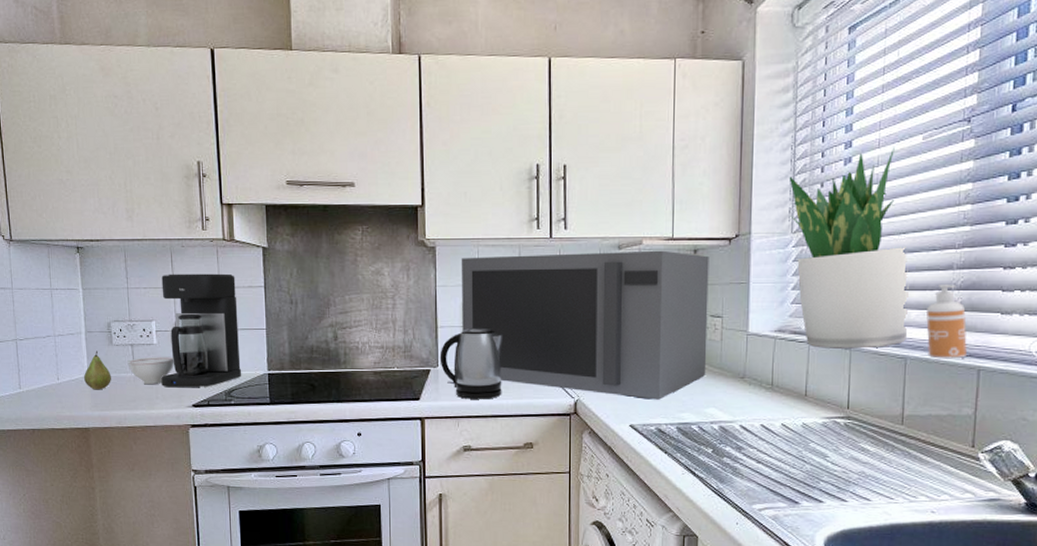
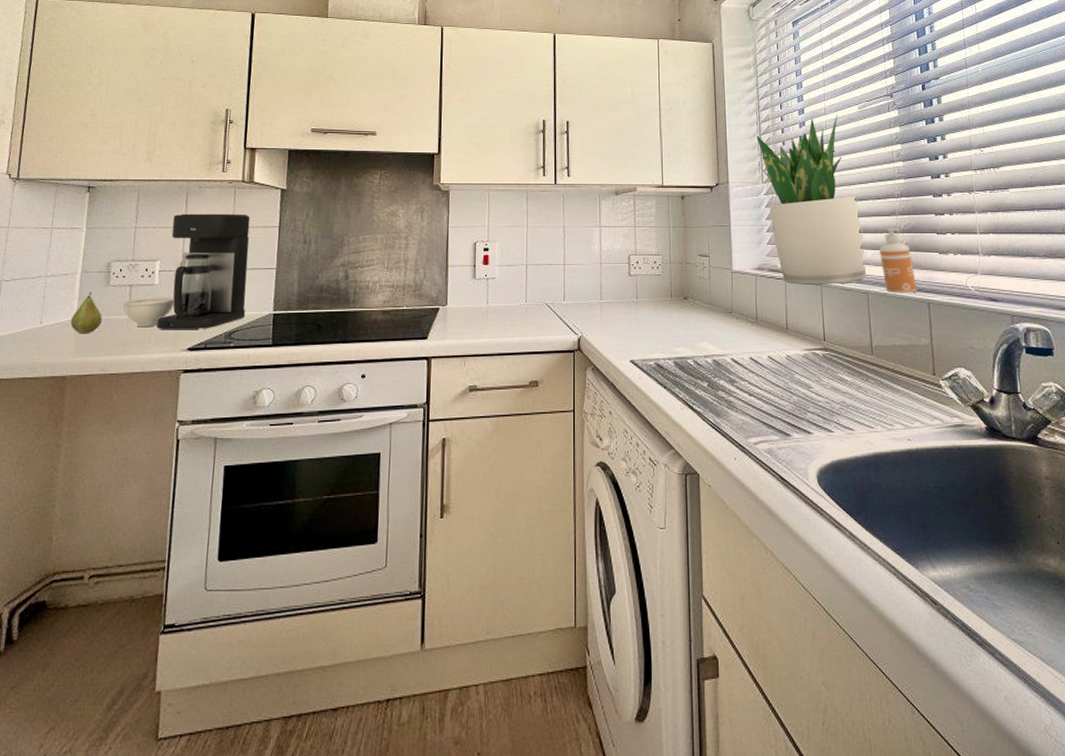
kettle: present [440,327,503,399] -> none [449,266,511,337]
microwave: present [461,250,709,400] -> none [472,196,698,335]

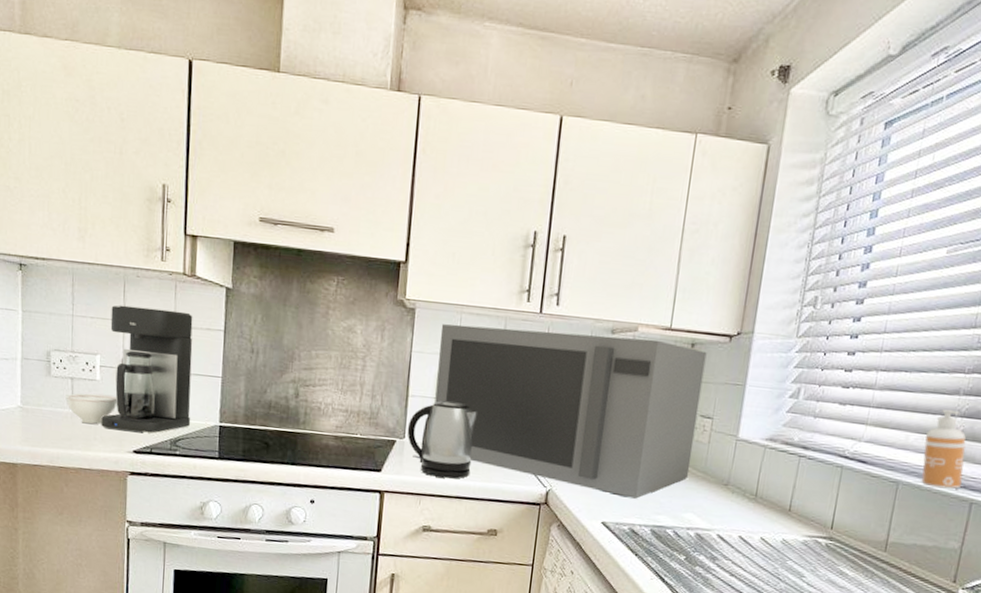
fruit: present [71,292,102,334] -> none [16,380,46,424]
kettle: none [449,266,511,337] -> present [407,400,479,479]
microwave: none [472,196,698,335] -> present [435,324,707,499]
planter: present [756,114,867,285] -> none [796,257,916,469]

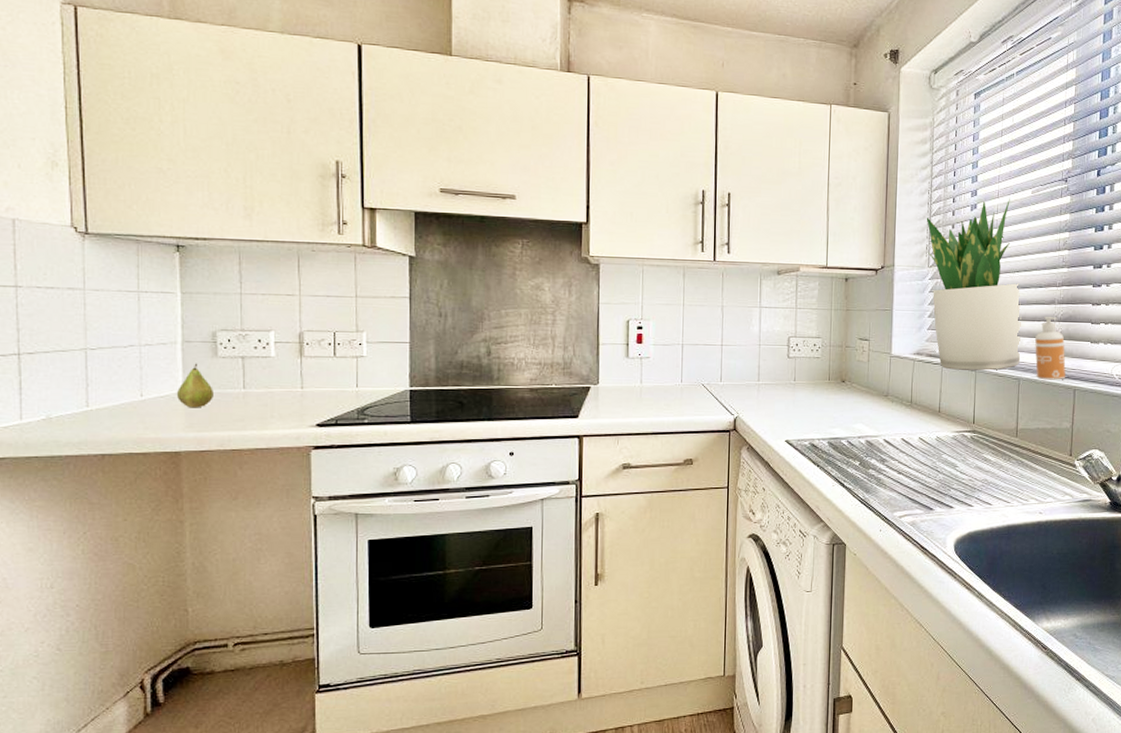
fruit: none [16,380,46,424] -> present [177,363,213,408]
bowl: present [65,393,117,424] -> none [236,370,296,402]
coffee maker: present [101,305,193,434] -> none [278,280,379,405]
kettle: present [407,400,479,479] -> none [600,345,666,417]
microwave: present [435,324,707,499] -> none [625,276,859,416]
planter: none [796,257,916,469] -> present [926,198,1022,371]

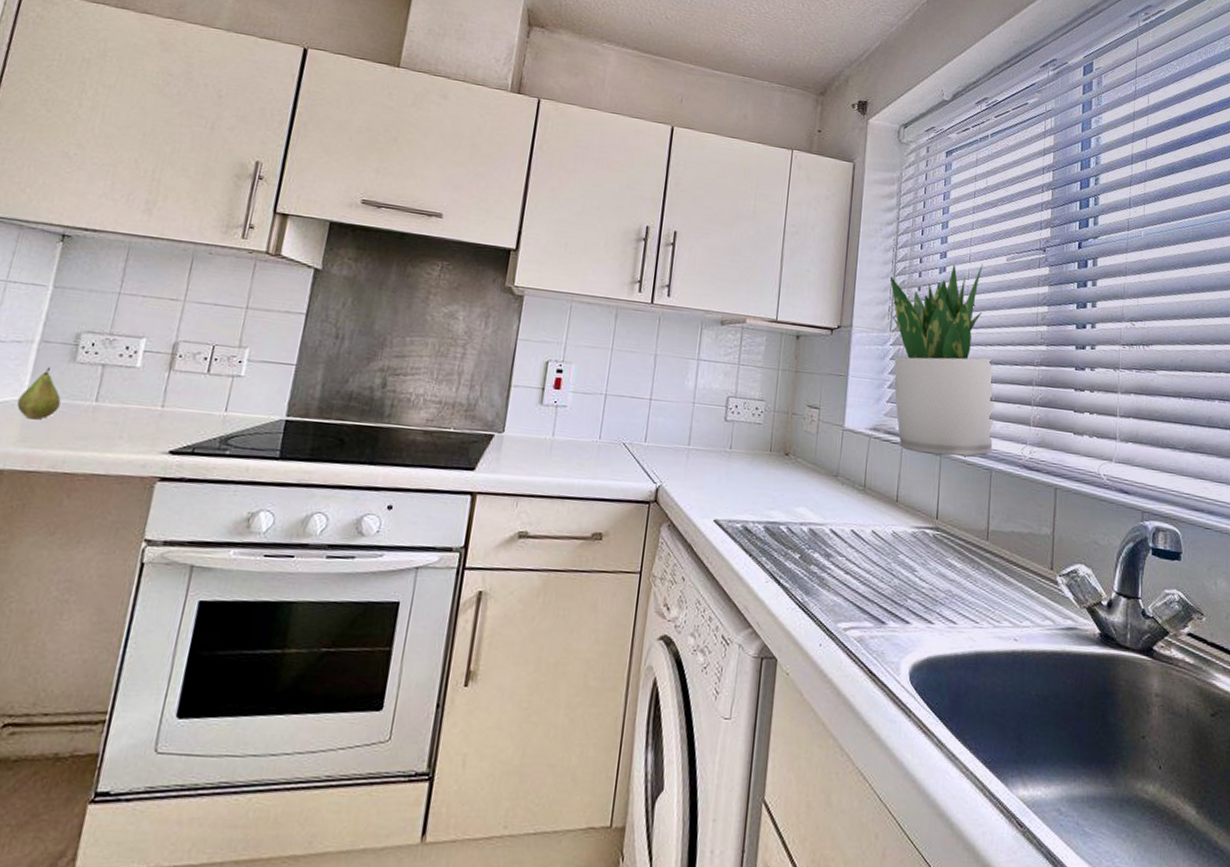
soap dispenser: present [1035,316,1066,380] -> none [1009,398,1045,476]

